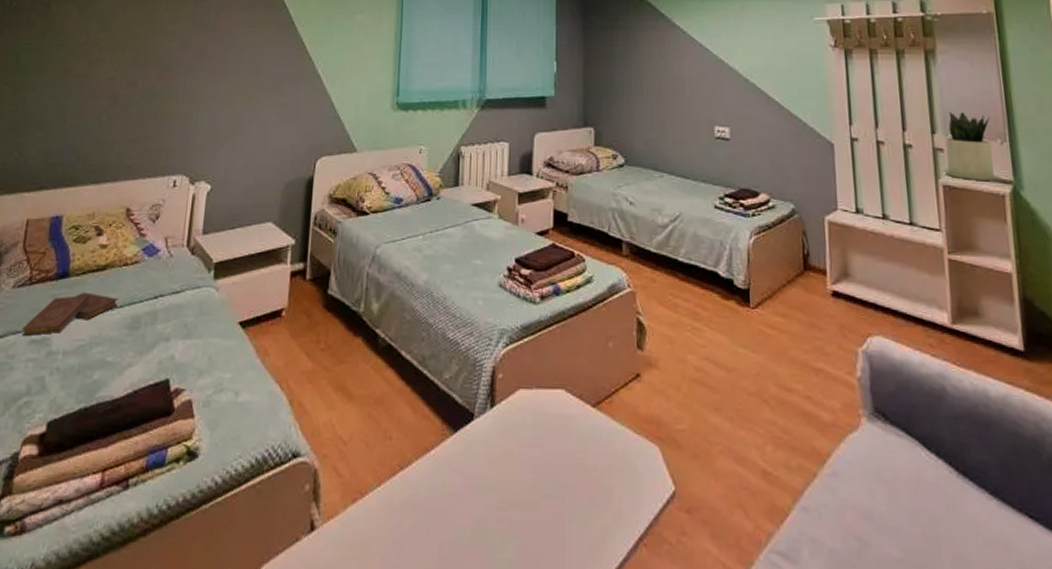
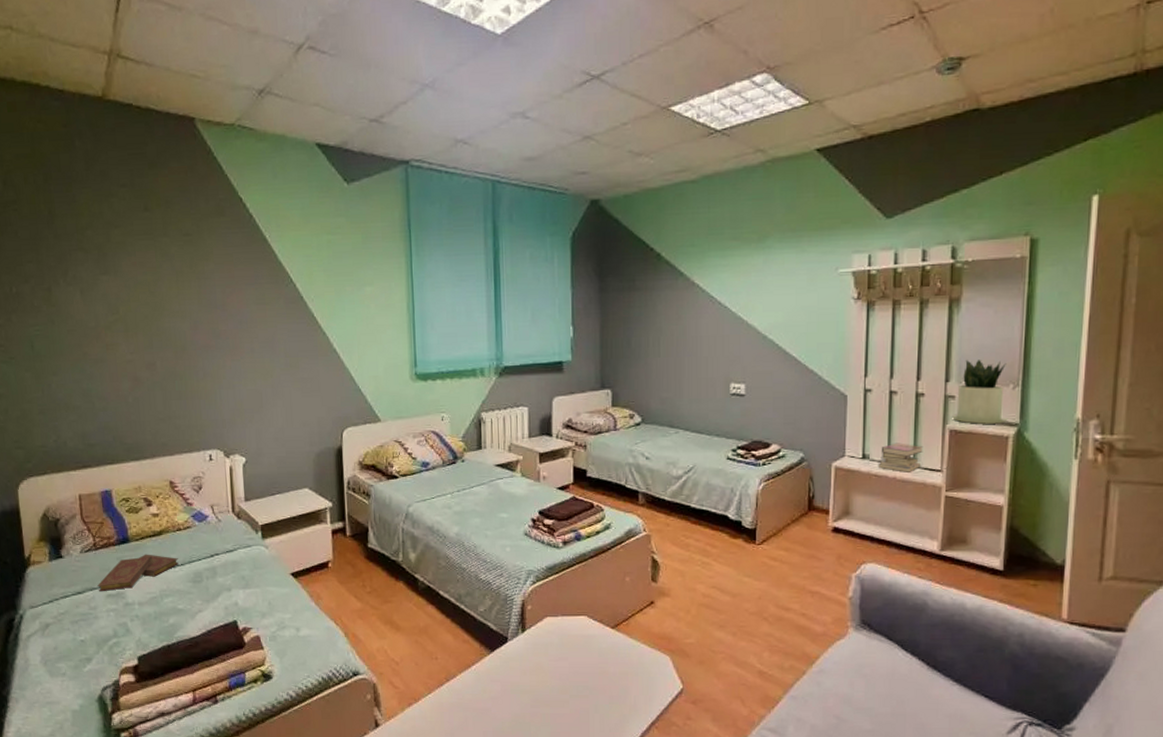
books: none [873,197,917,231] -> present [878,443,922,472]

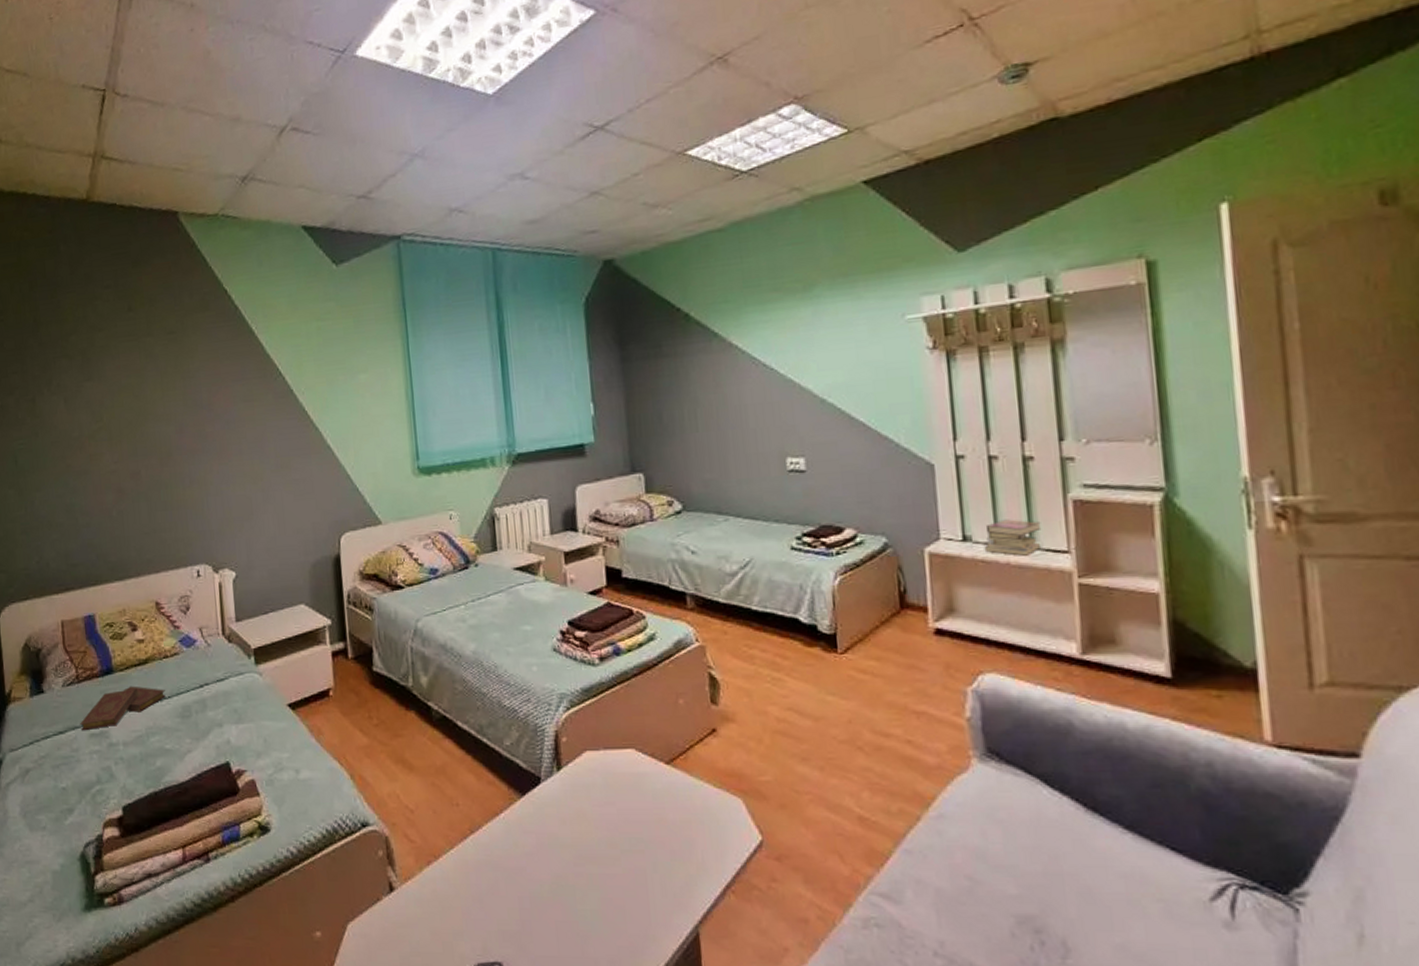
planter: present [952,360,1007,425] -> none [1074,411,1148,492]

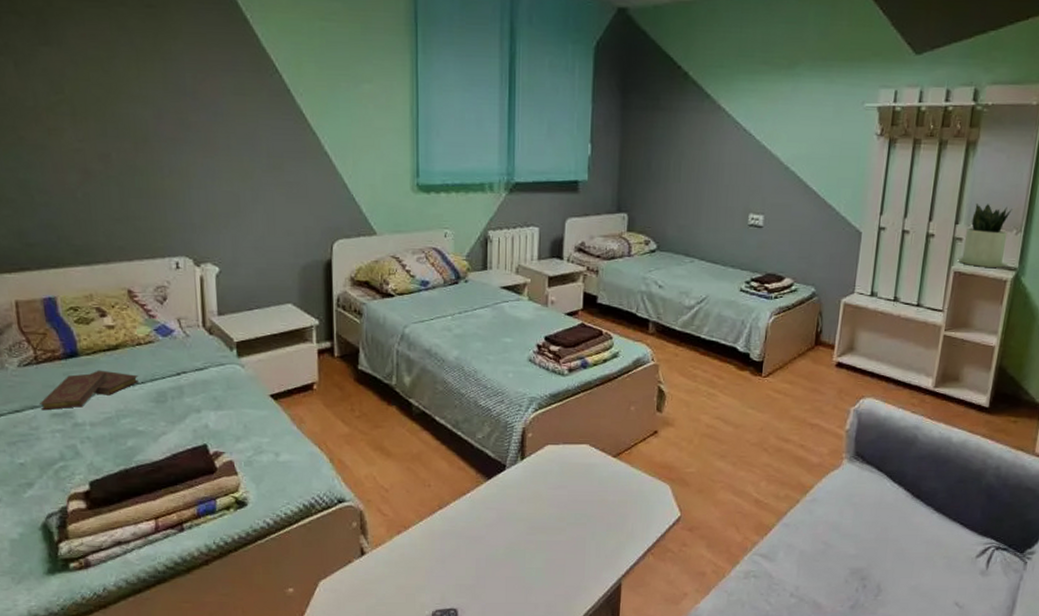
books: present [984,519,1040,556] -> none [884,282,927,311]
planter: none [1074,411,1148,492] -> present [958,204,1012,269]

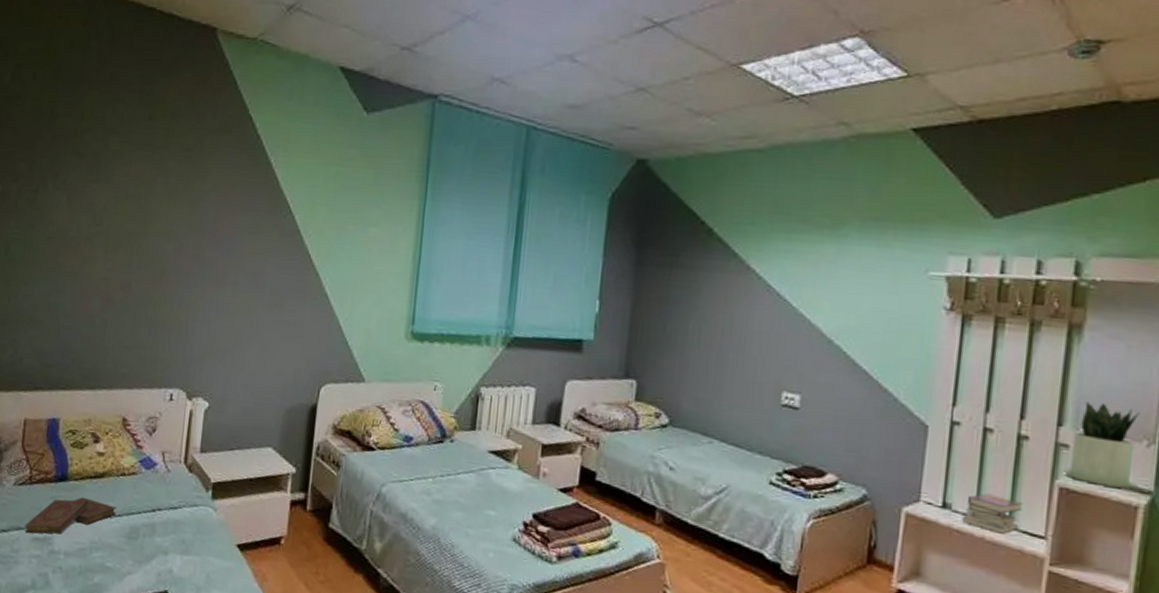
books: none [884,282,927,311] -> present [961,493,1022,534]

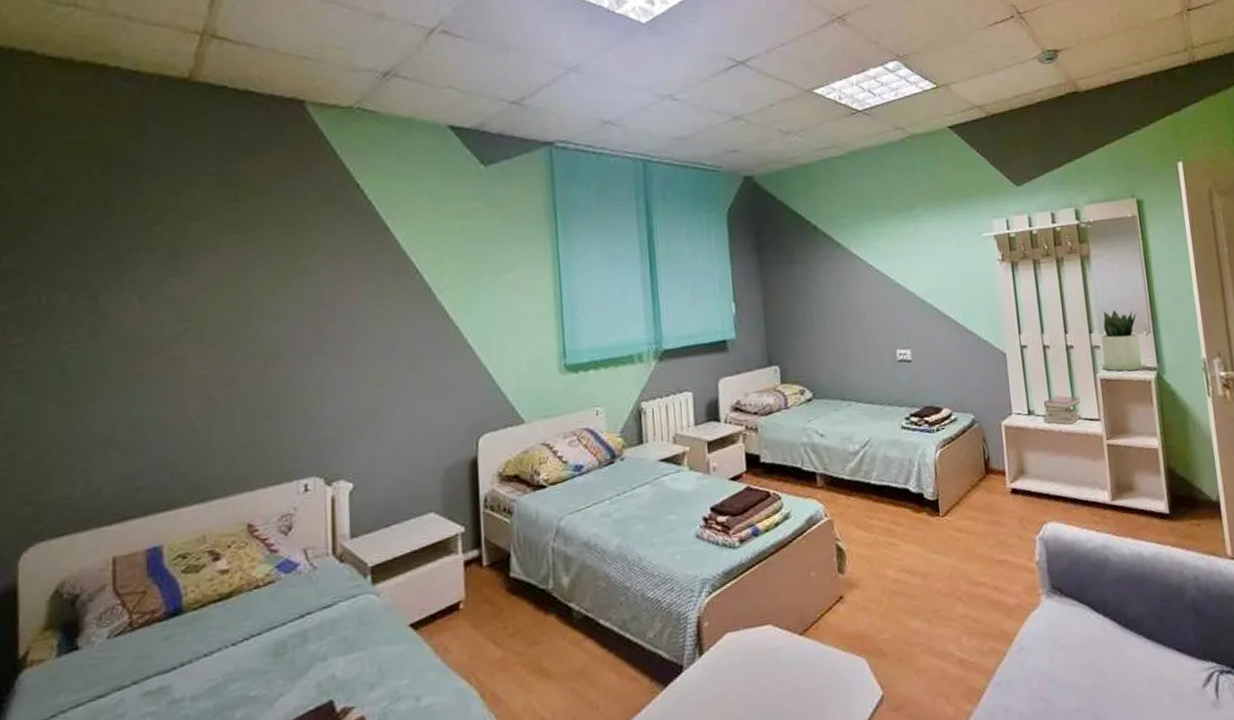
book: present [25,497,116,534] -> none [130,625,254,691]

